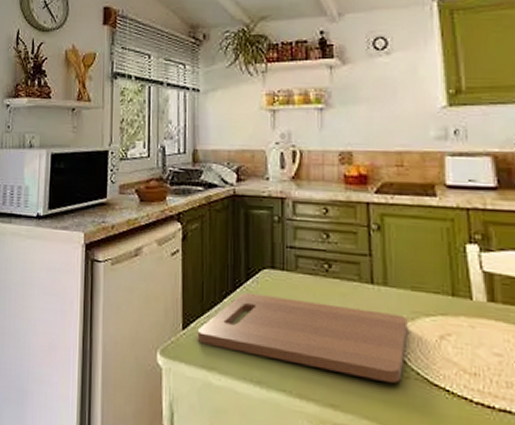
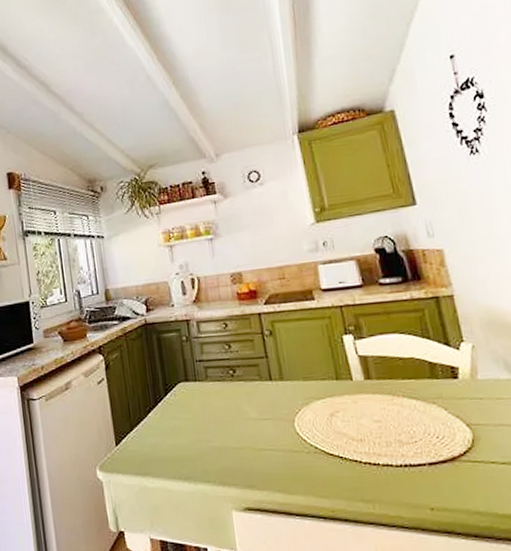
cutting board: present [197,292,408,383] -> none [129,402,305,460]

